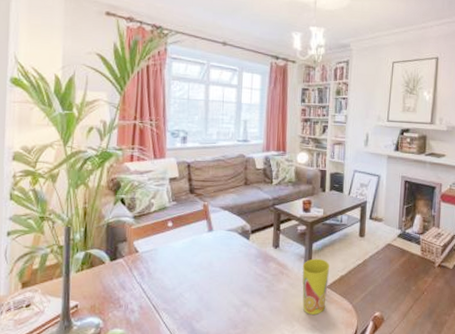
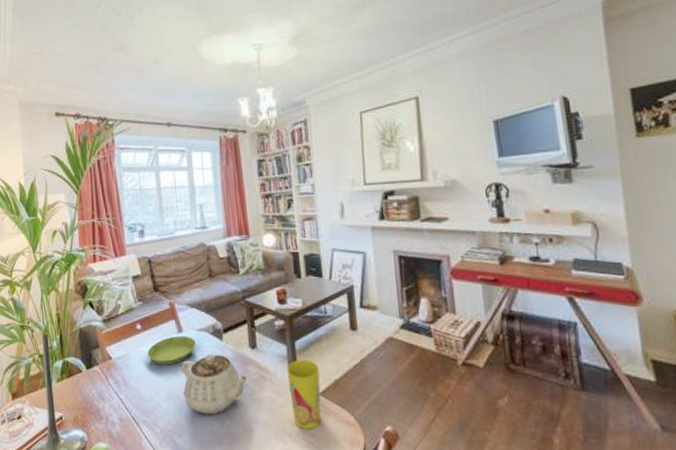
saucer: none [176,234,224,260] -> present [147,336,196,366]
teapot: none [206,252,269,303] -> present [181,354,249,415]

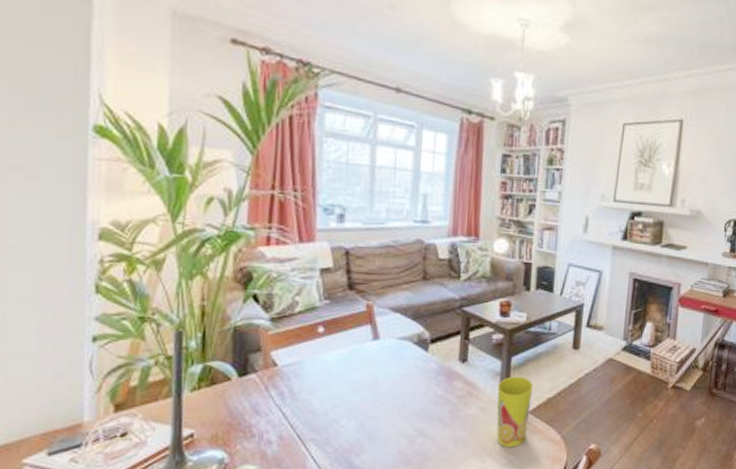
saucer: present [147,336,196,366] -> none [329,343,394,377]
teapot: present [181,354,249,415] -> none [370,366,453,433]

